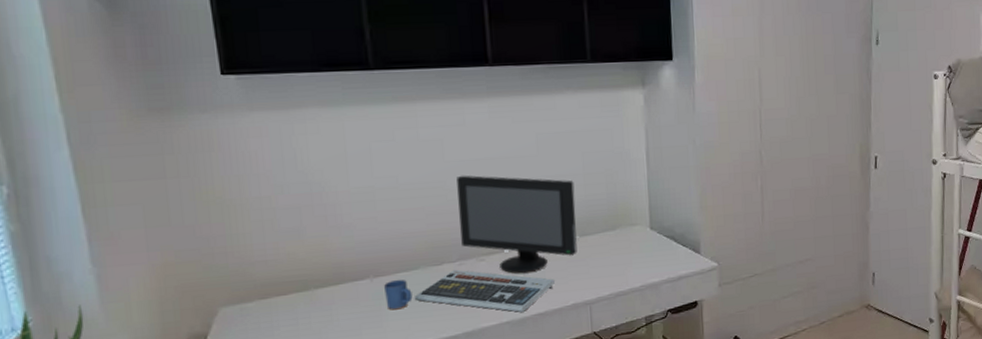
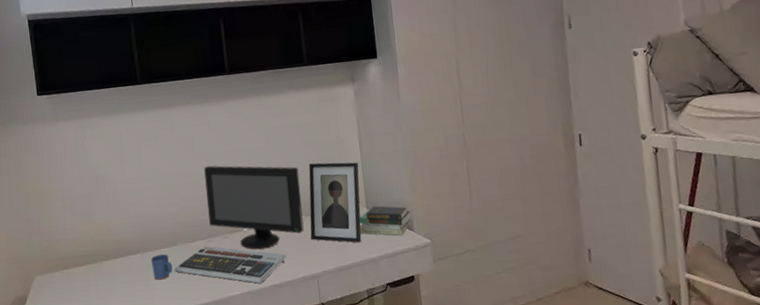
picture frame: none [584,176,645,267] -> present [308,162,362,243]
books: none [641,226,699,259] -> present [359,206,412,236]

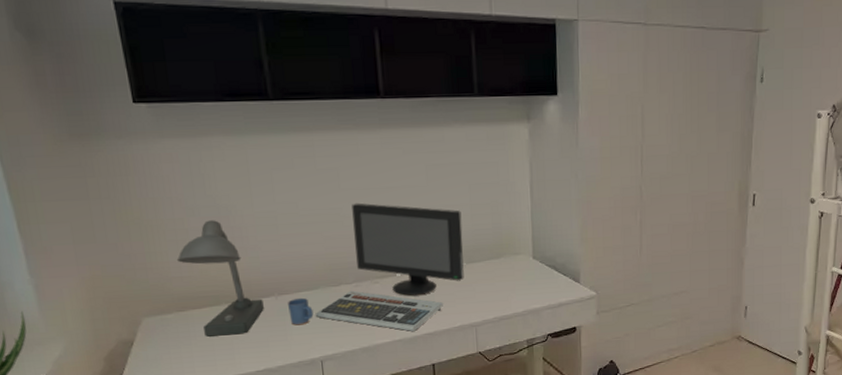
desk lamp: none [63,187,132,292] -> present [176,220,264,337]
picture frame: present [308,162,362,243] -> none [471,207,528,293]
books: present [359,206,412,236] -> none [524,256,579,287]

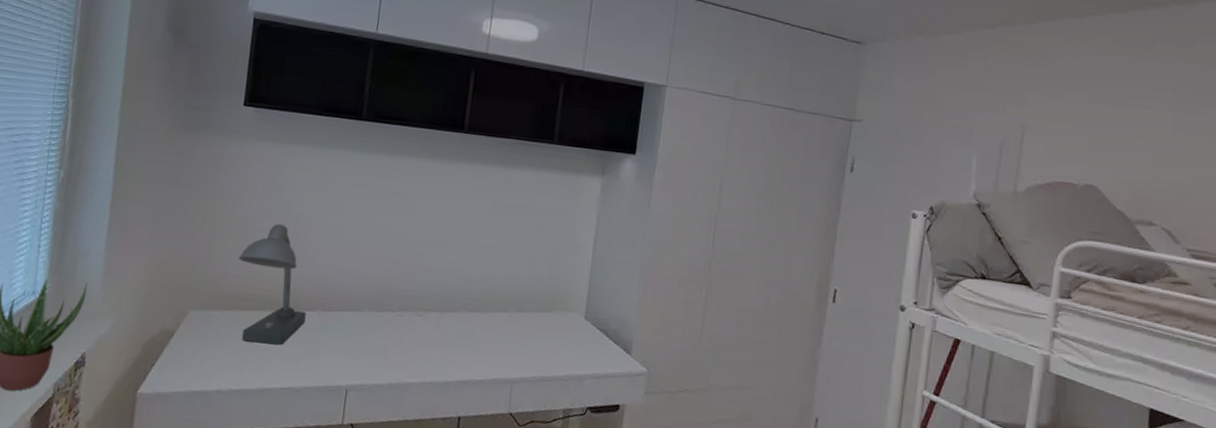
mug: present [288,297,314,326] -> none [327,317,352,347]
computer keyboard: present [315,290,443,332] -> none [352,319,483,377]
computer monitor: present [352,202,464,296] -> none [405,230,520,337]

